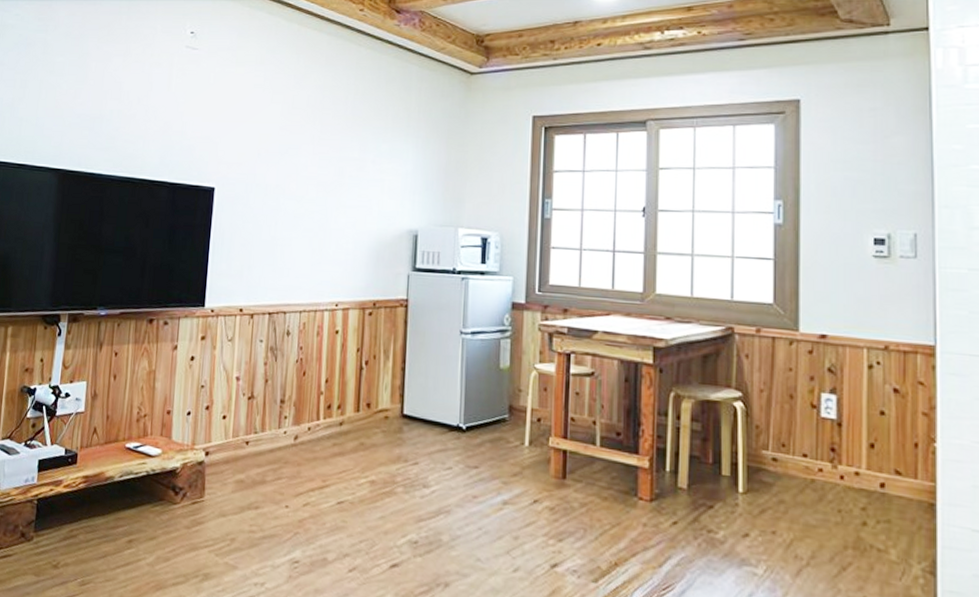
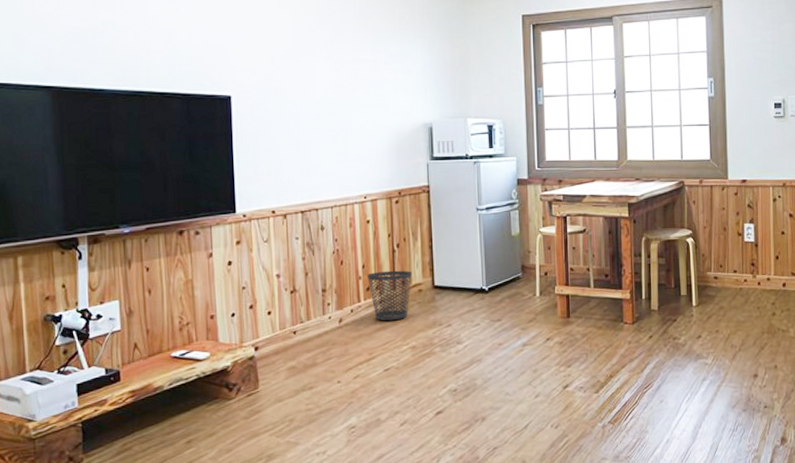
wastebasket: none [330,389,379,448] -> present [367,270,412,321]

